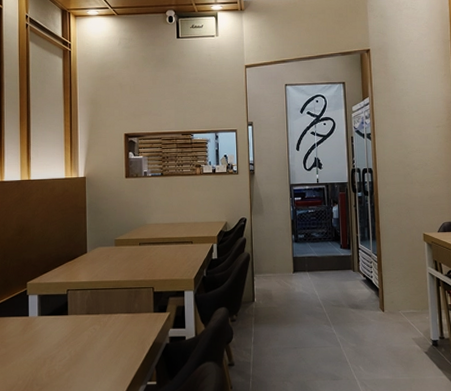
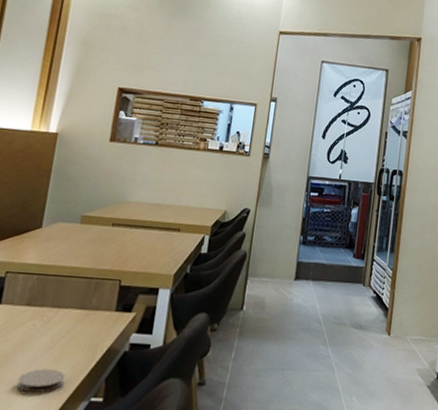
coaster: none [91,362,125,381] -> present [17,369,65,393]

